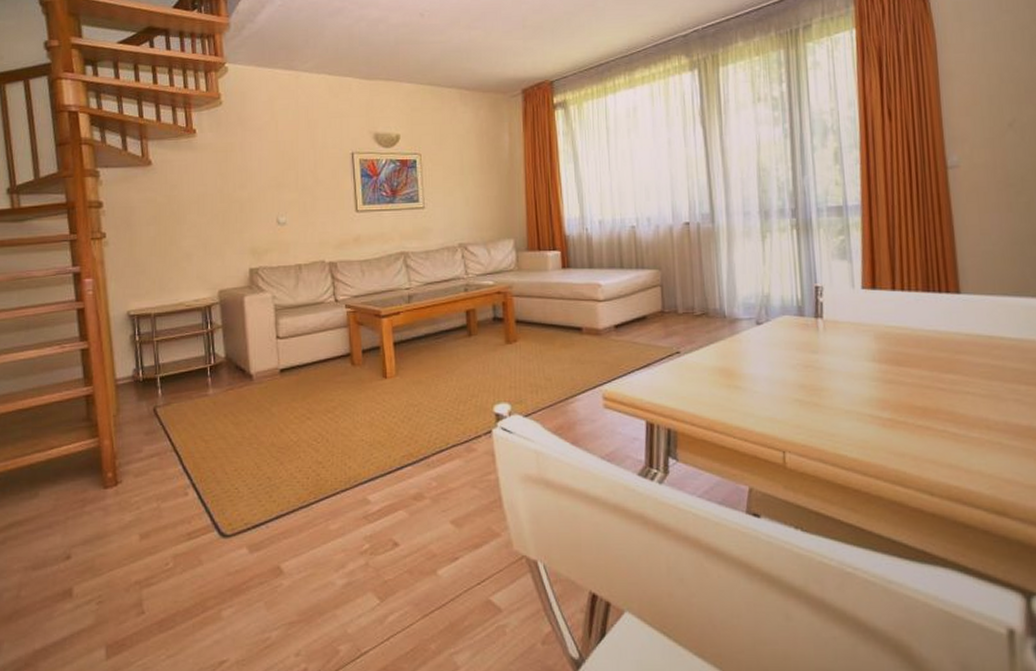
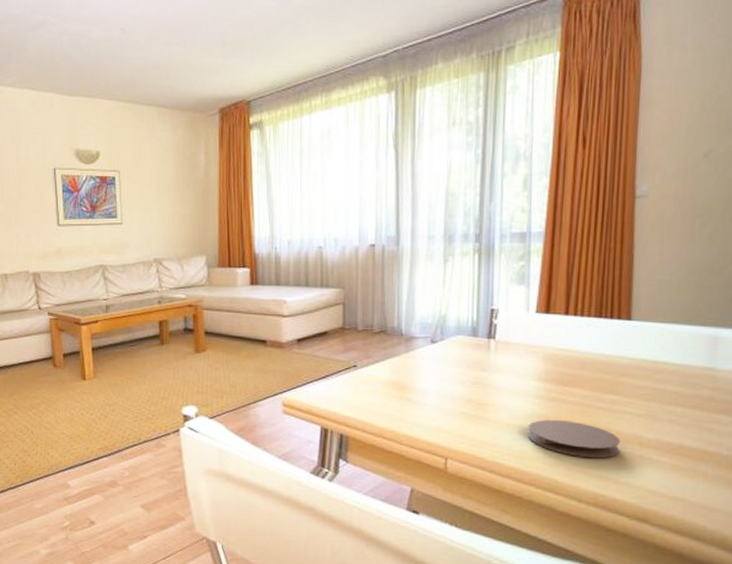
coaster: none [868,403,967,445] -> present [528,419,621,459]

